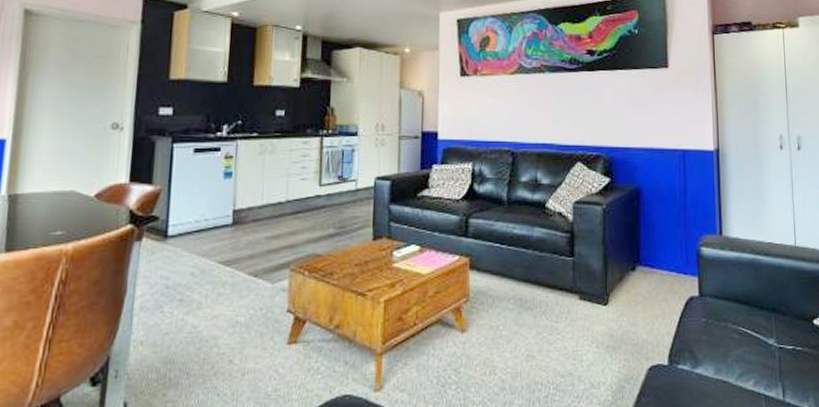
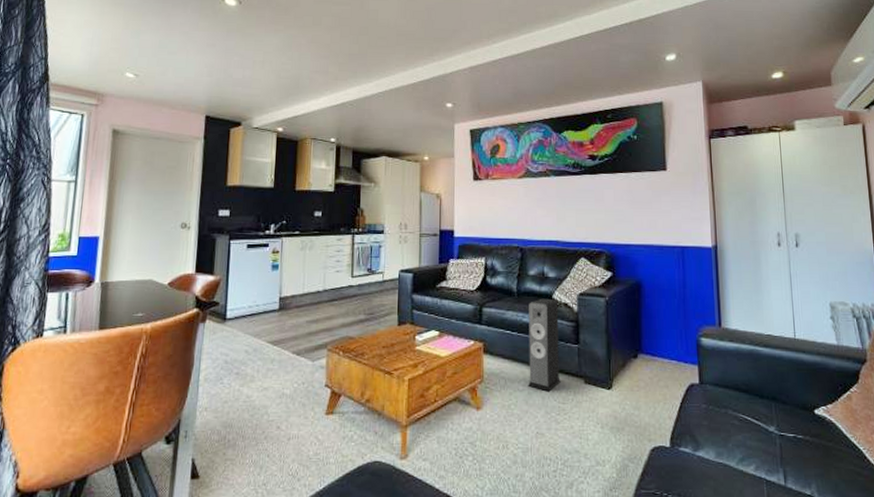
speaker: none [518,207,554,310] -> present [528,298,561,392]

